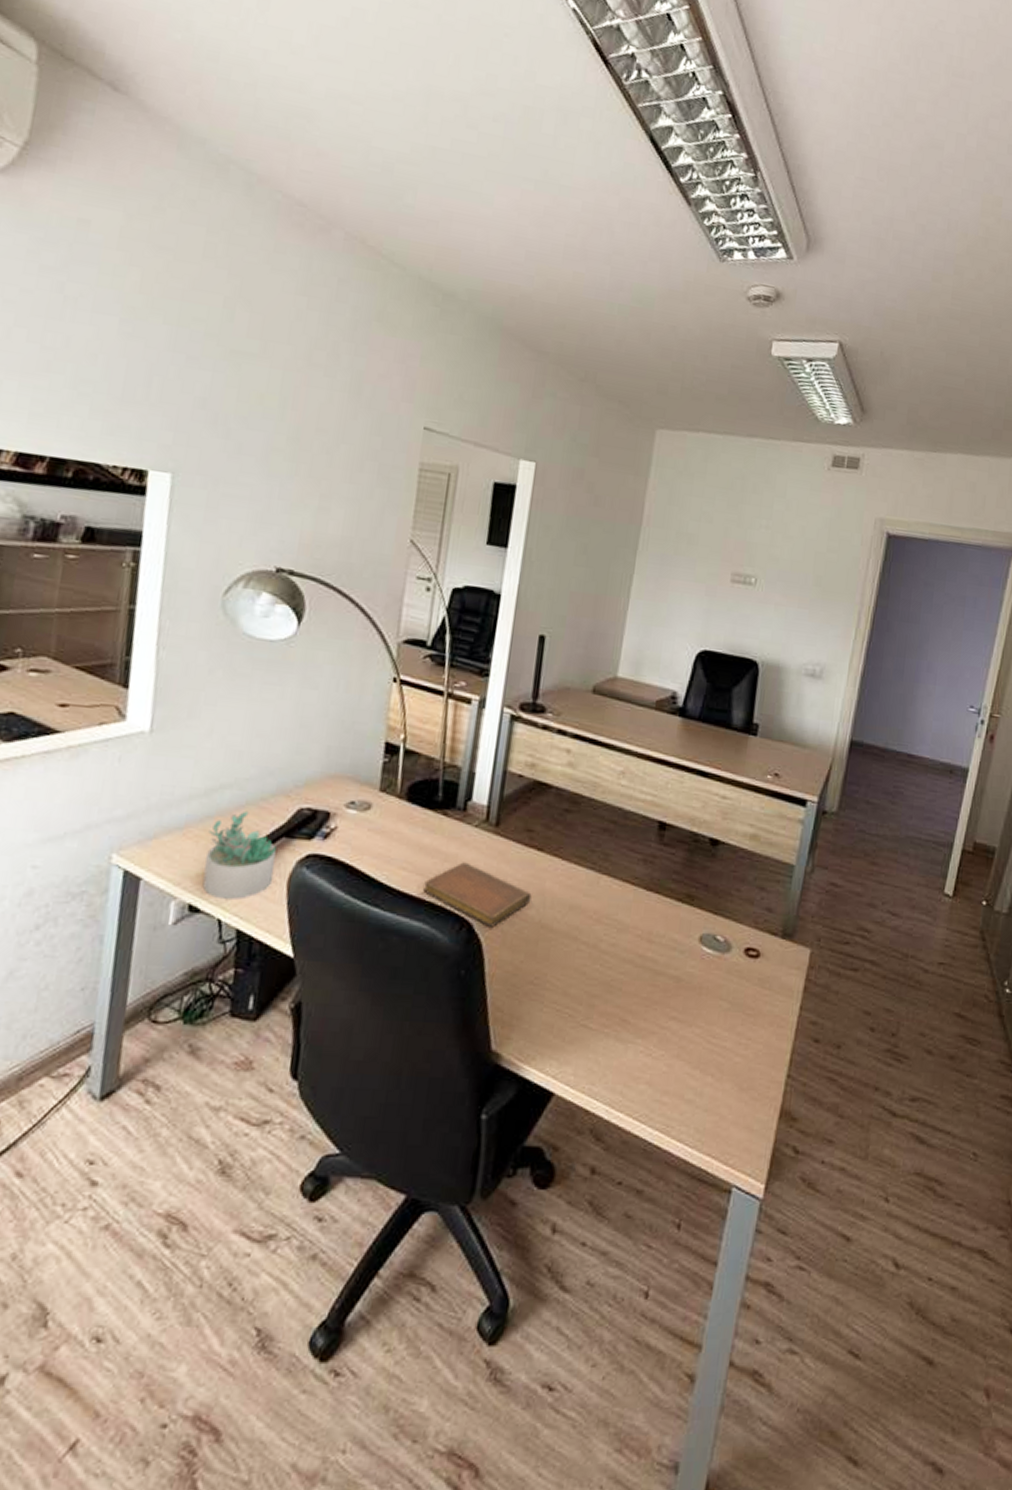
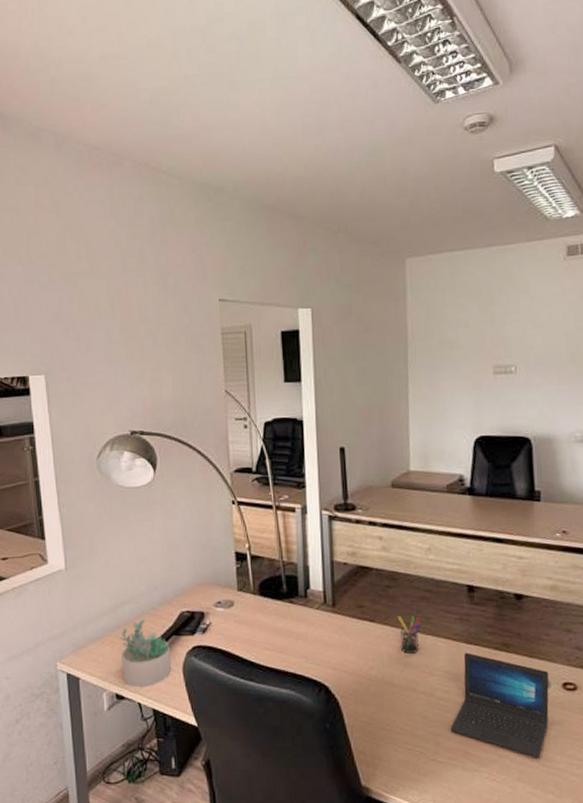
notebook: present [423,862,532,927] -> none [285,638,372,688]
pen holder: none [568,848,598,895] -> present [397,616,420,653]
laptop: none [609,900,733,1033] -> present [450,652,549,758]

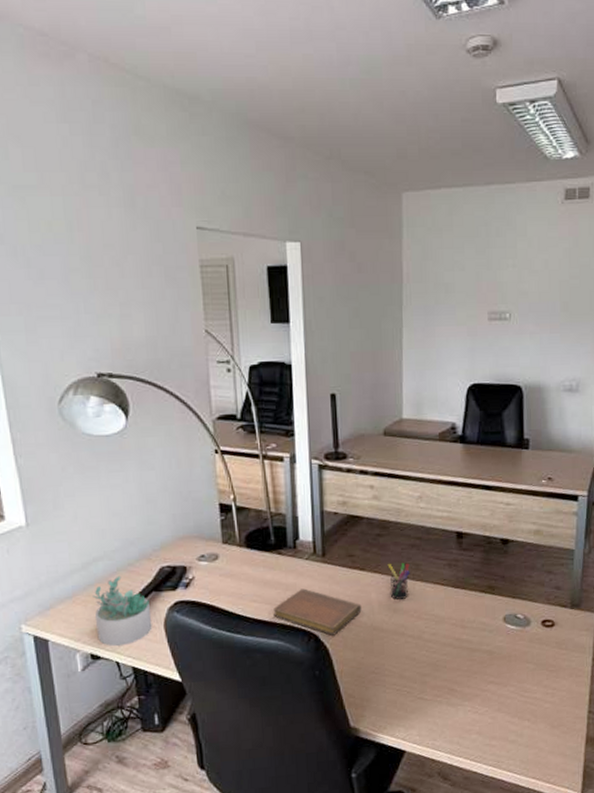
notebook: none [285,638,372,688] -> present [273,588,362,636]
laptop: present [450,652,549,758] -> none [436,596,530,690]

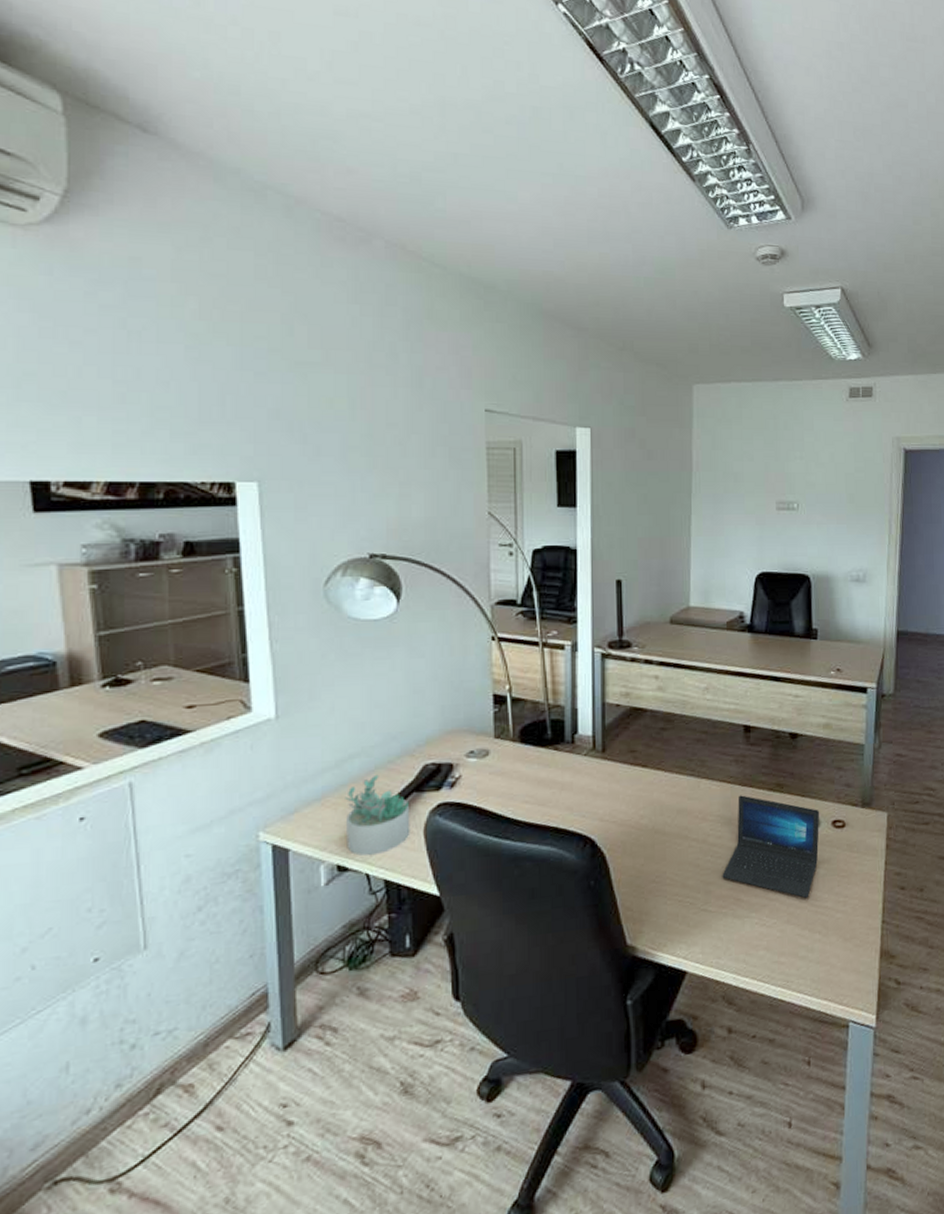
notebook: present [273,588,362,636] -> none [547,787,643,840]
pen holder: present [387,563,410,600] -> none [671,759,695,799]
laptop: none [436,596,530,690] -> present [722,795,820,899]

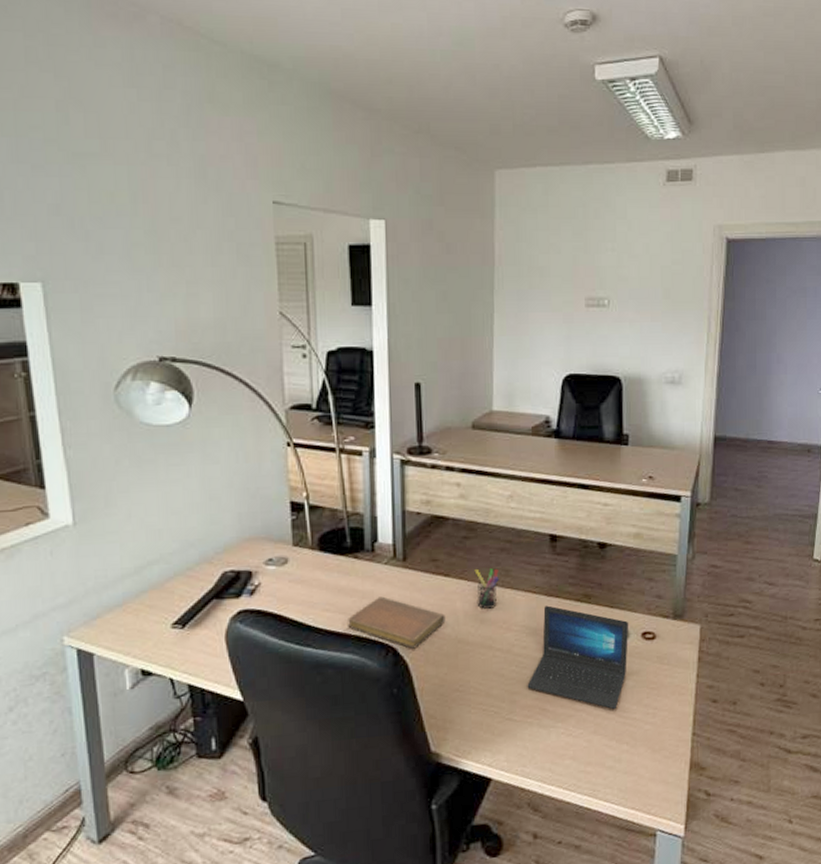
succulent plant: present [345,774,411,856] -> none [146,581,212,662]
notebook: none [547,787,643,840] -> present [348,596,446,649]
pen holder: none [671,759,695,799] -> present [474,569,499,609]

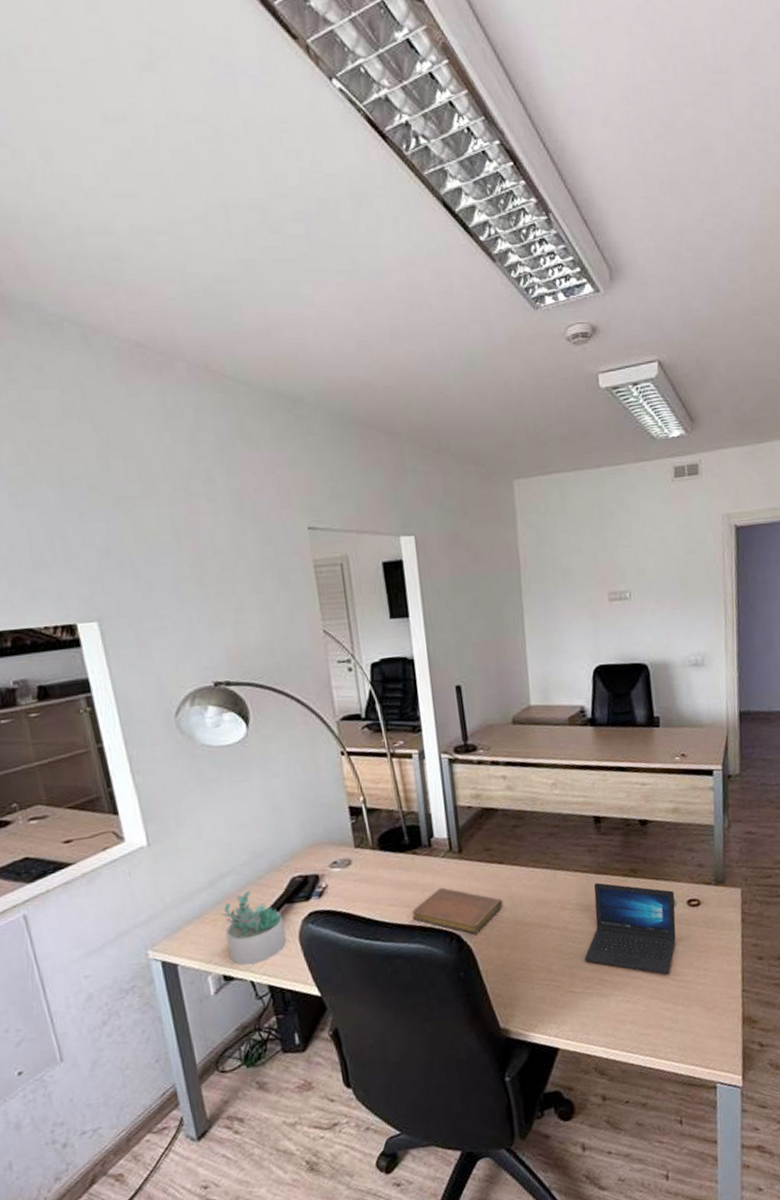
succulent plant: none [146,581,212,662] -> present [222,890,287,966]
pen holder: present [474,569,499,609] -> none [526,853,550,891]

